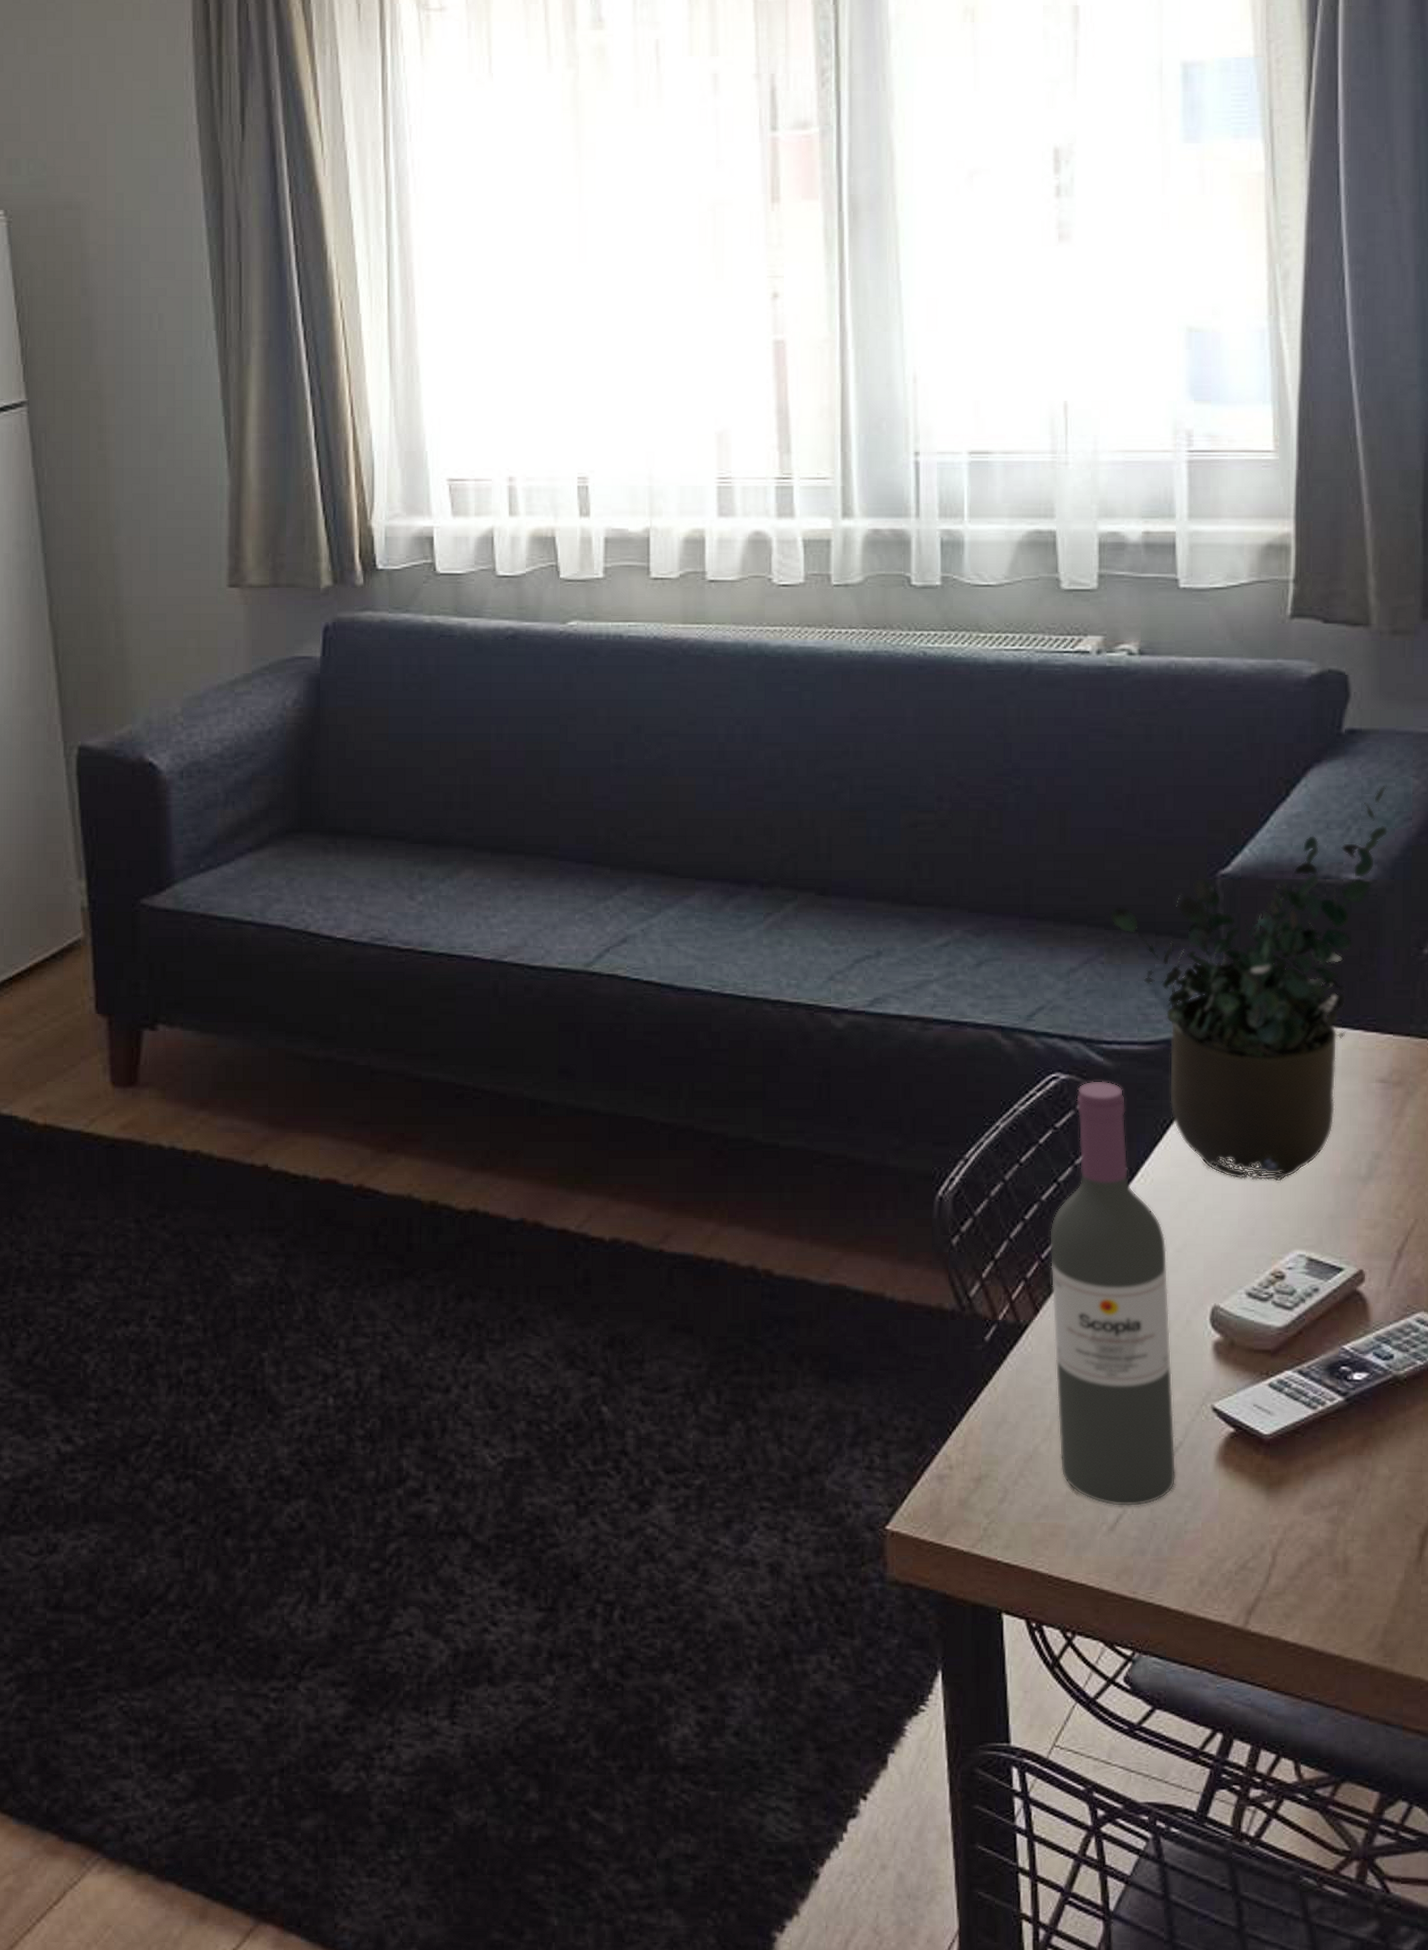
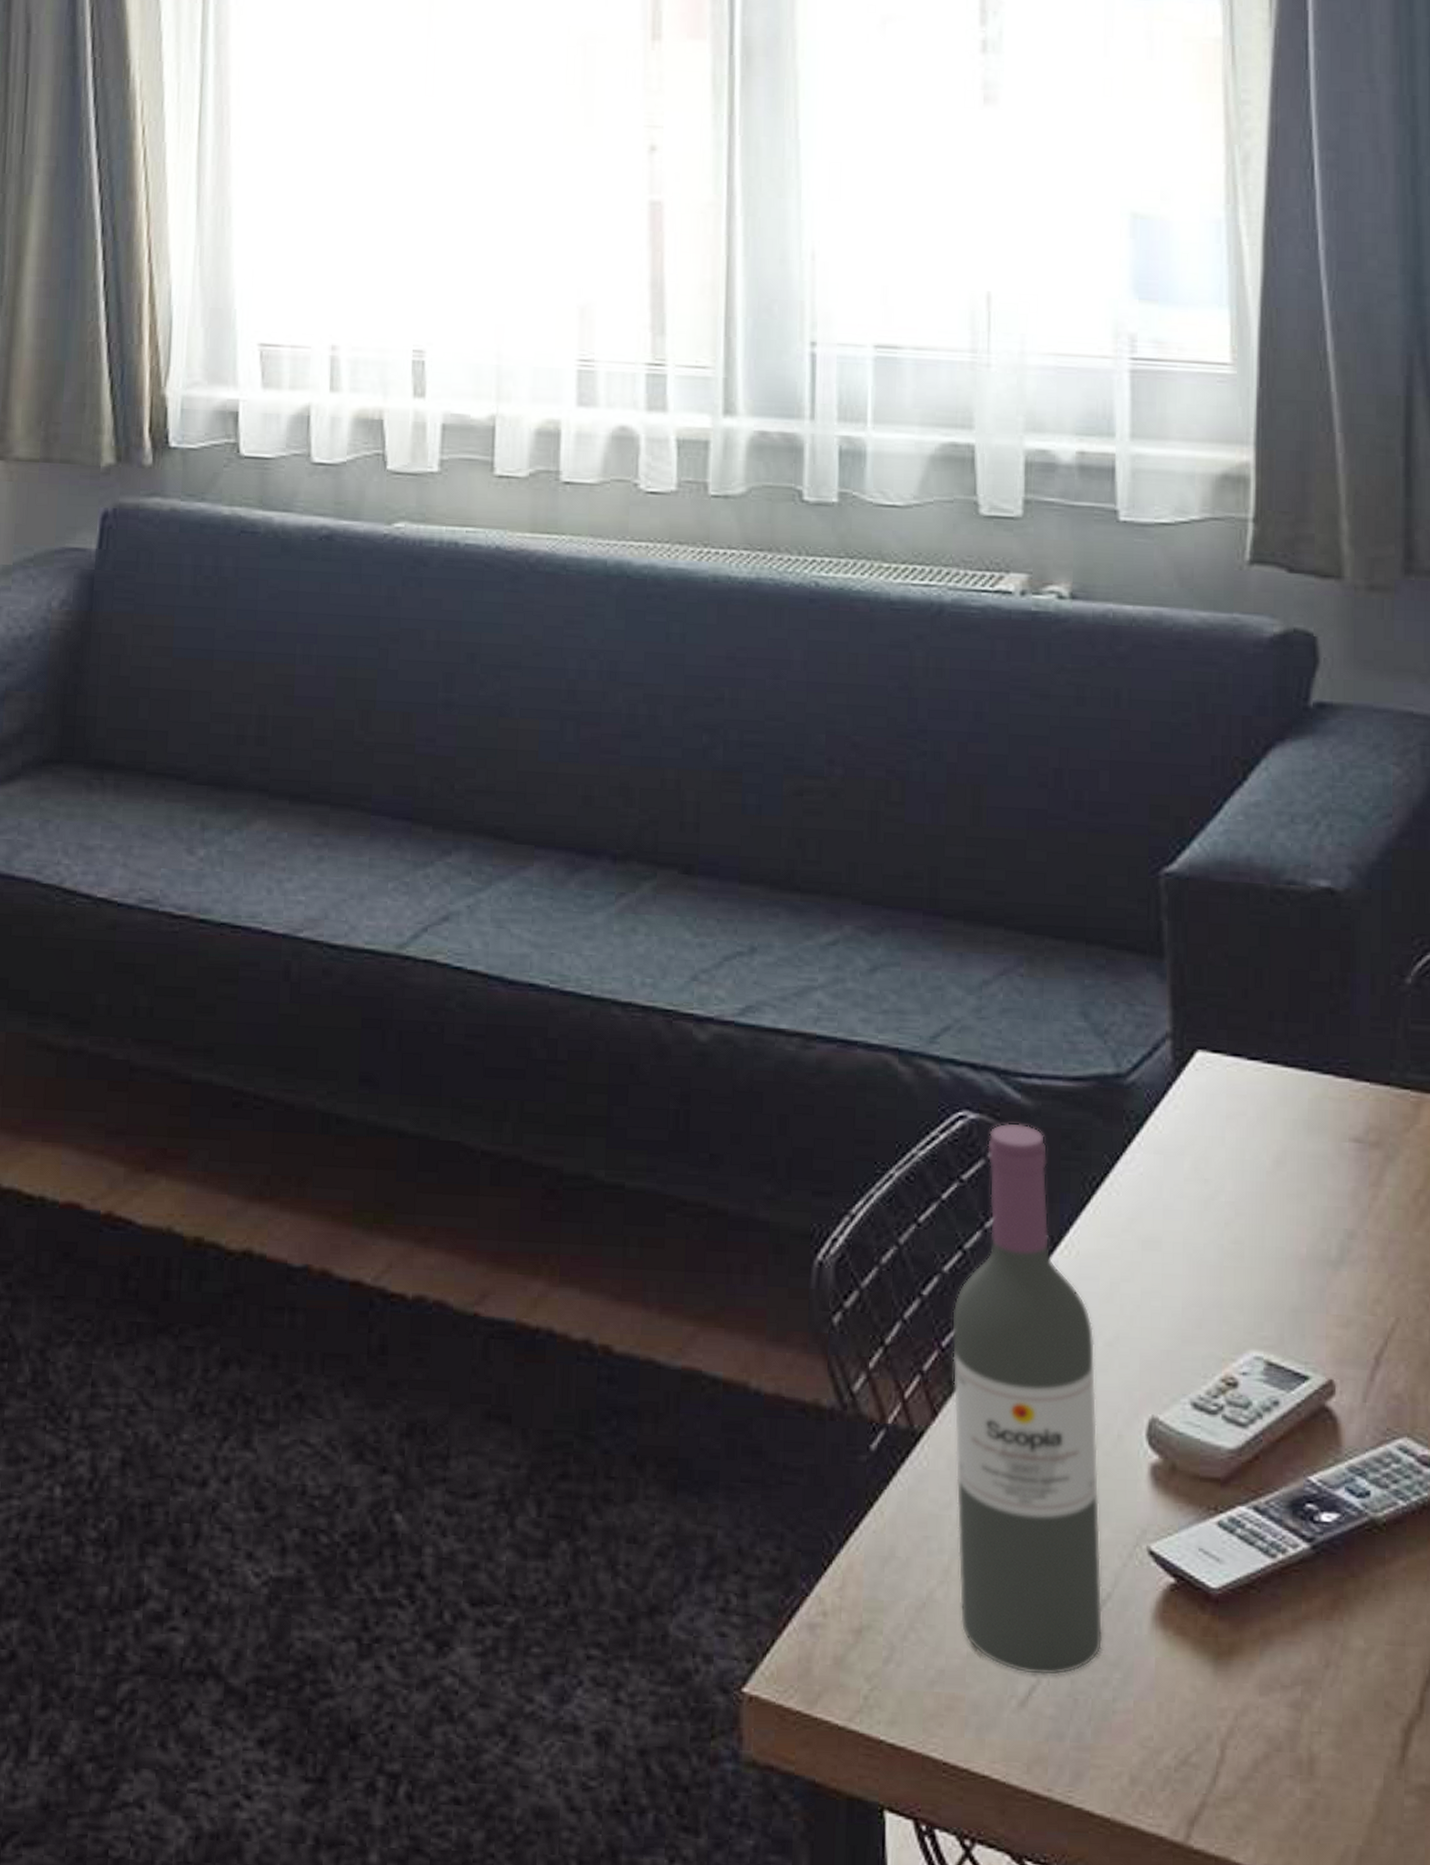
potted plant: present [1110,785,1389,1182] -> none [1031,772,1364,1262]

